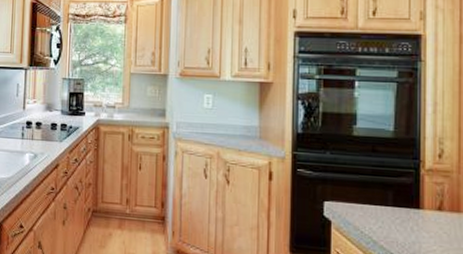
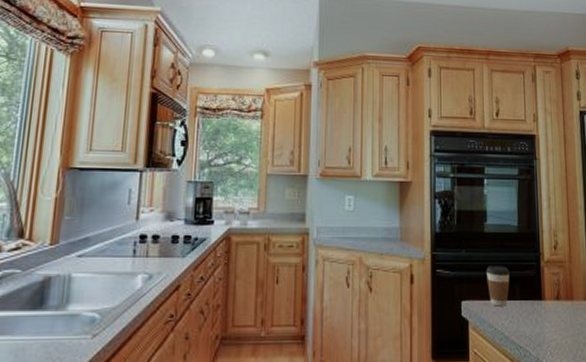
coffee cup: none [353,169,383,211] -> present [485,265,511,307]

